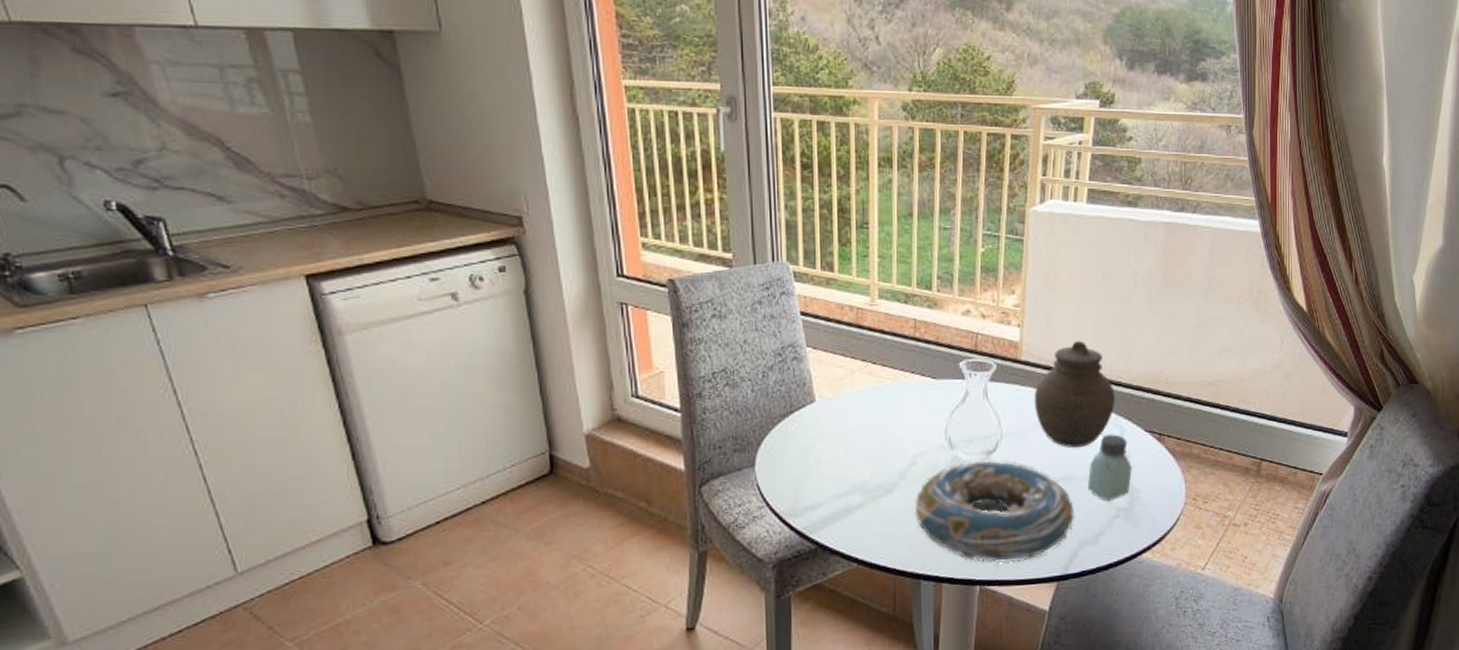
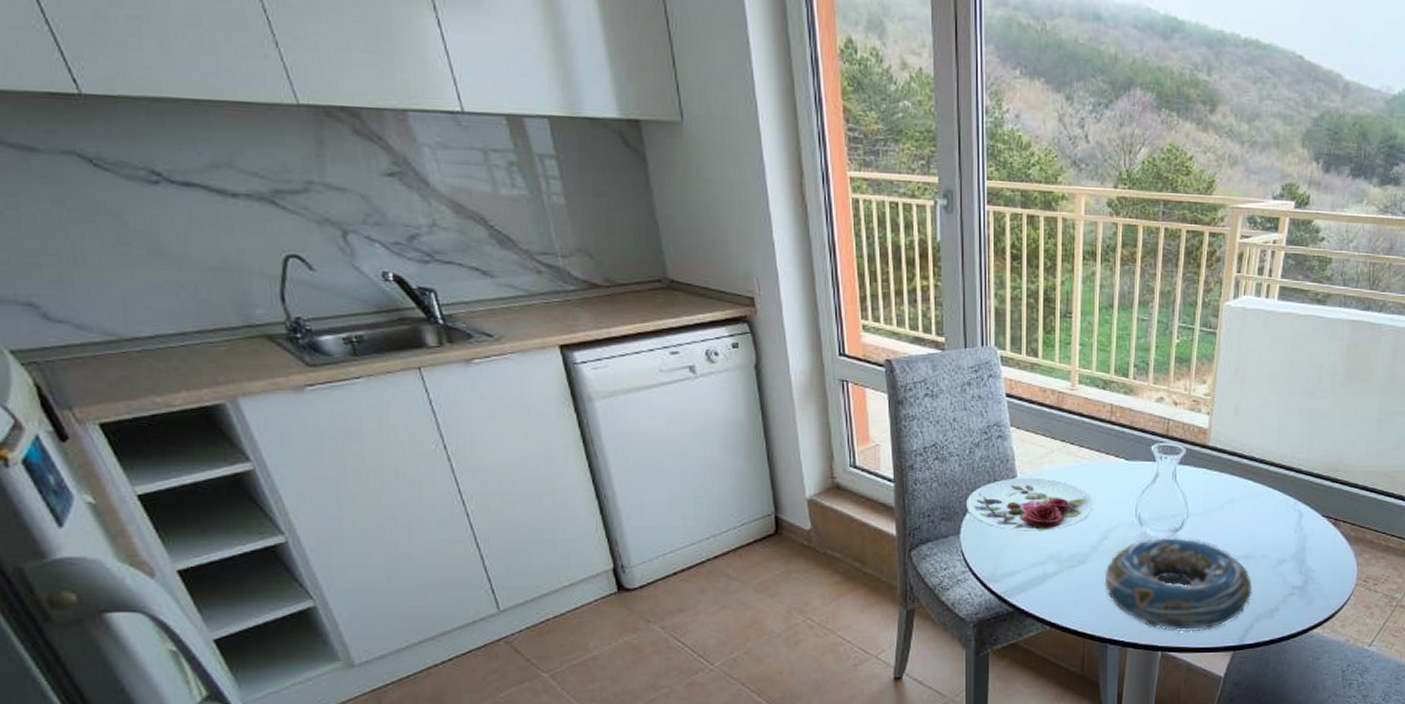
plate: none [761,401,899,461] -> present [967,477,1093,531]
jar: present [1033,341,1115,447] -> none [1219,430,1296,528]
saltshaker: present [1088,434,1132,502] -> none [1266,518,1308,580]

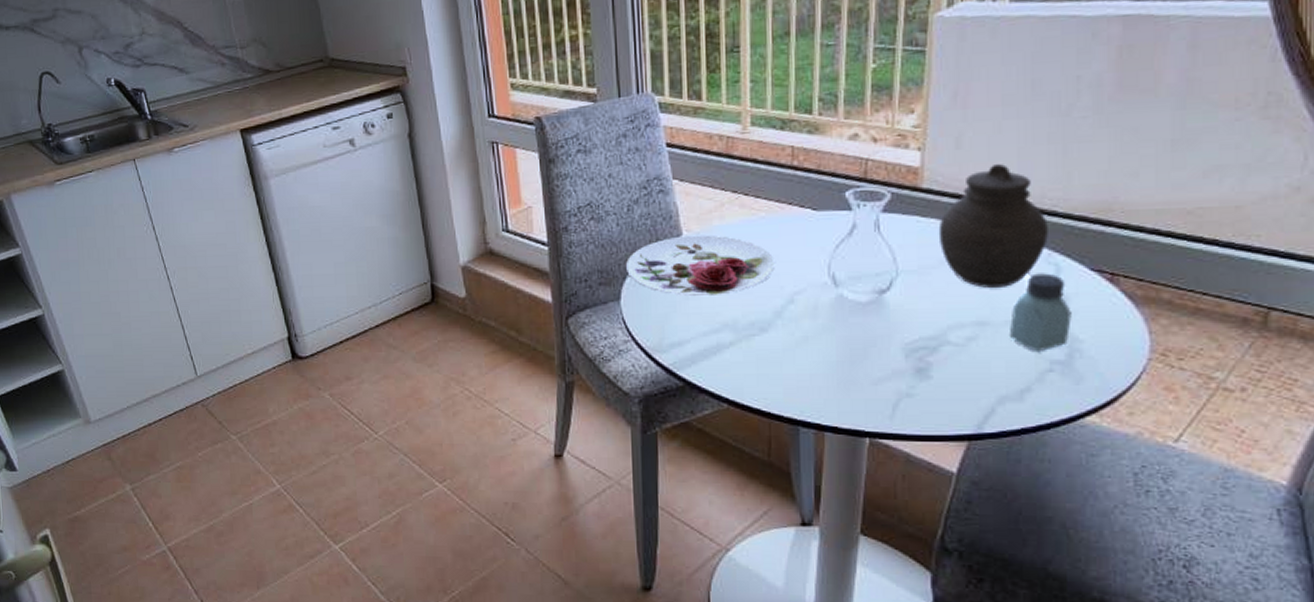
decorative bowl: present [1104,537,1253,633] -> none [792,299,993,416]
jar: none [1219,430,1296,528] -> present [938,164,1048,288]
saltshaker: none [1266,518,1308,580] -> present [1010,273,1072,353]

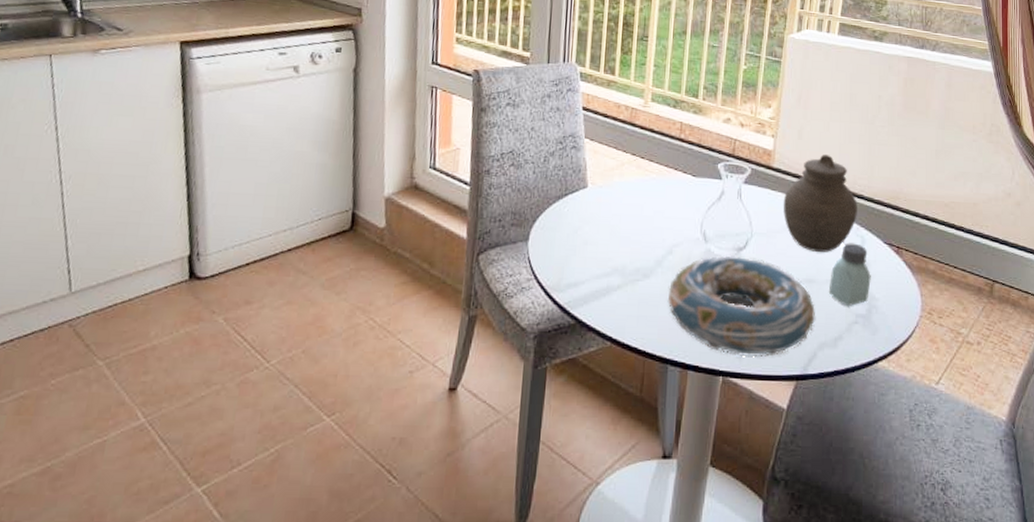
plate: present [626,235,775,296] -> none [537,188,660,243]
decorative bowl: none [792,299,993,416] -> present [667,255,816,358]

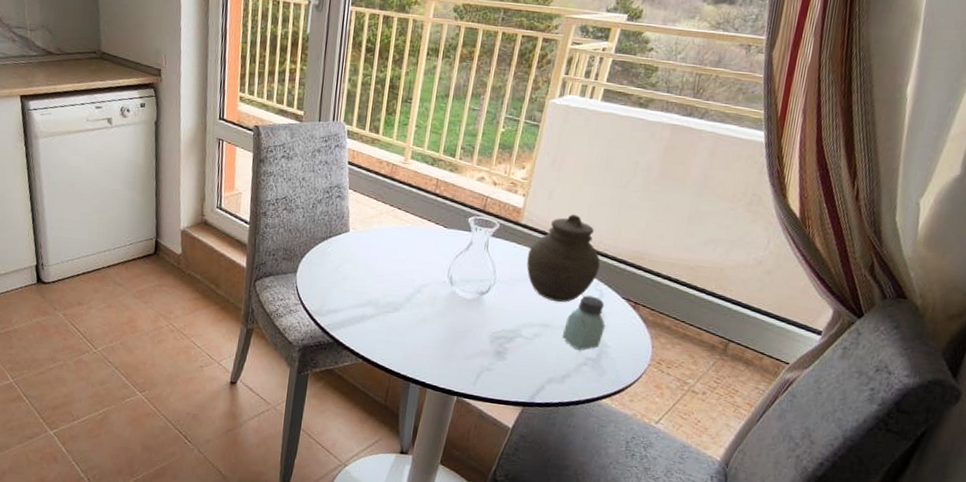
decorative bowl: present [667,255,816,358] -> none [413,297,548,385]

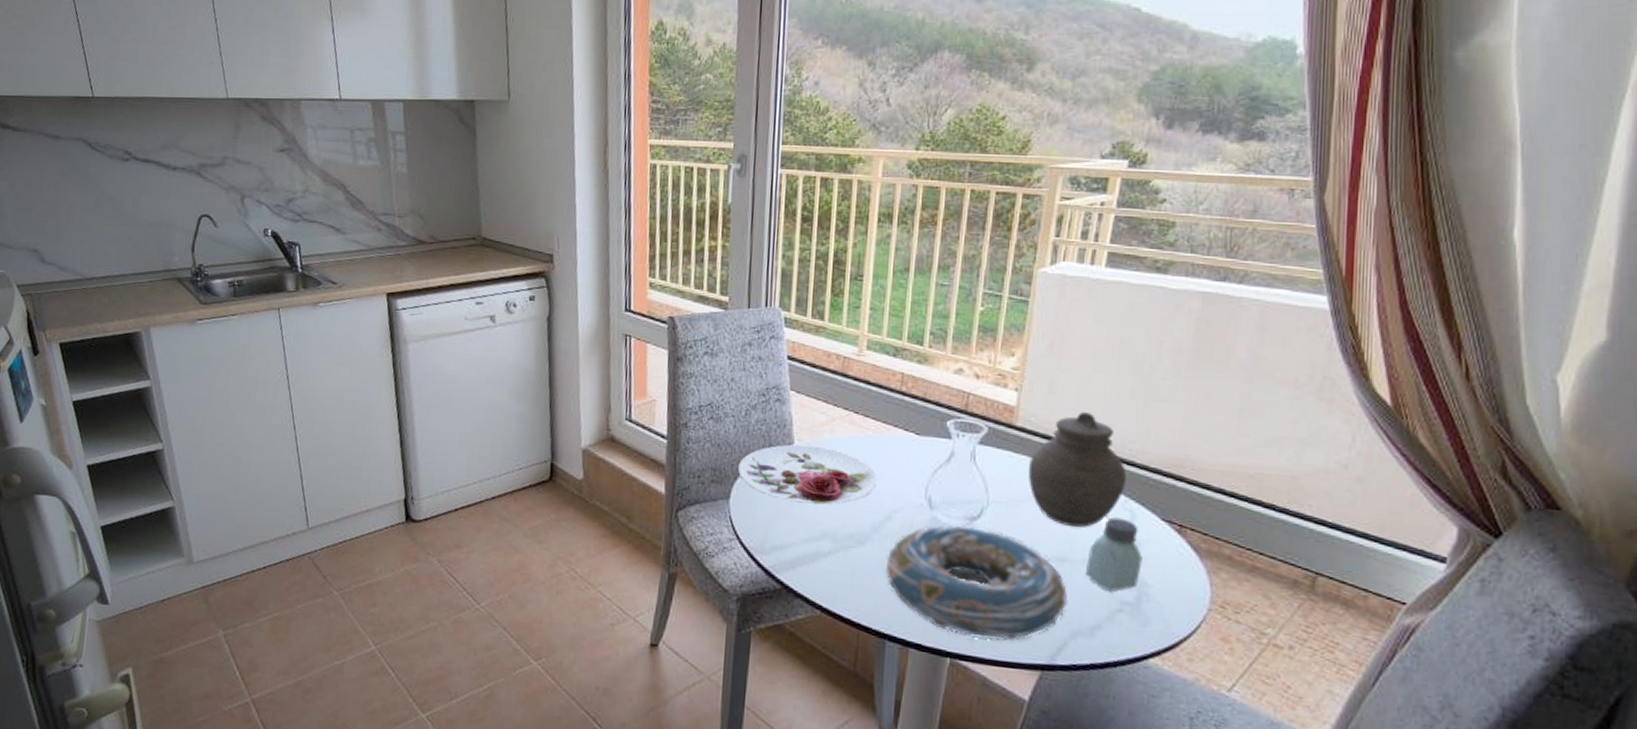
plate: none [305,232,412,280] -> present [738,444,877,505]
decorative bowl: none [413,297,548,385] -> present [885,524,1068,641]

